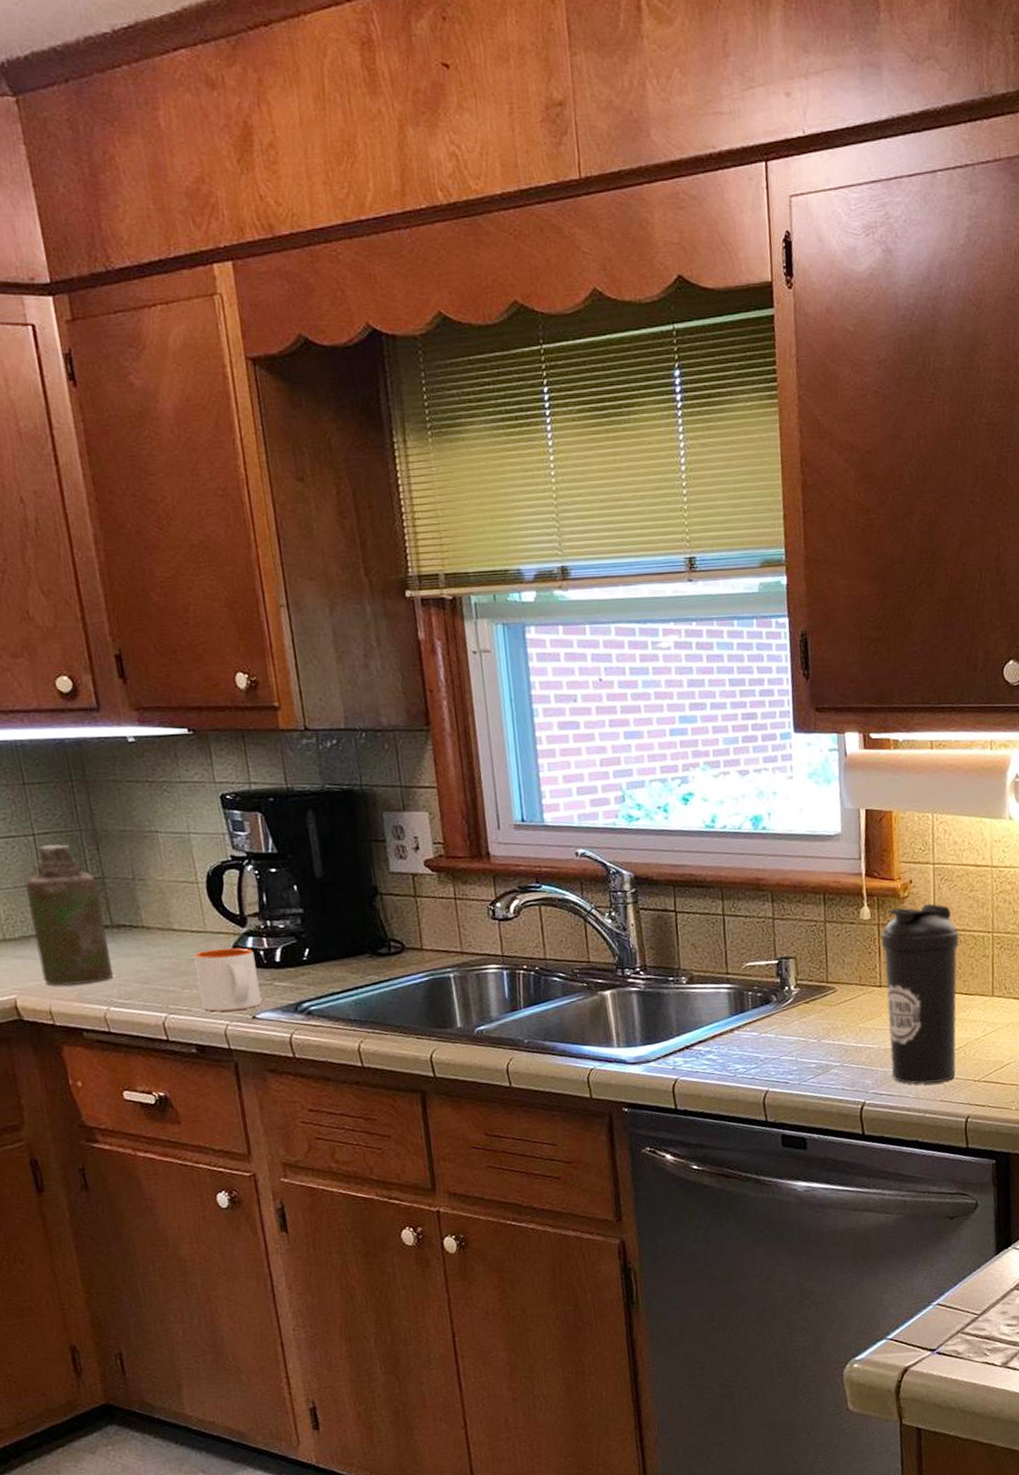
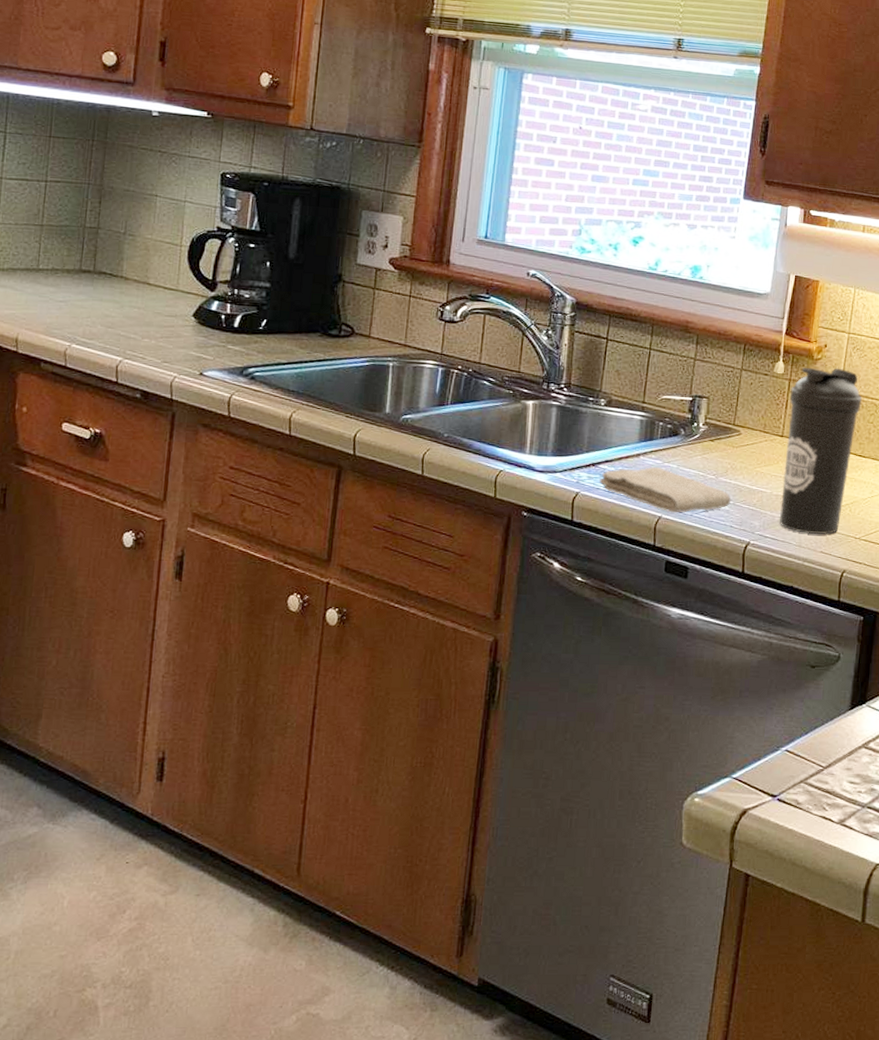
canister: present [25,844,113,986] -> none [18,192,91,320]
mug: present [193,947,262,1012] -> none [156,307,216,365]
washcloth: none [696,1039,839,1085] -> present [599,467,731,513]

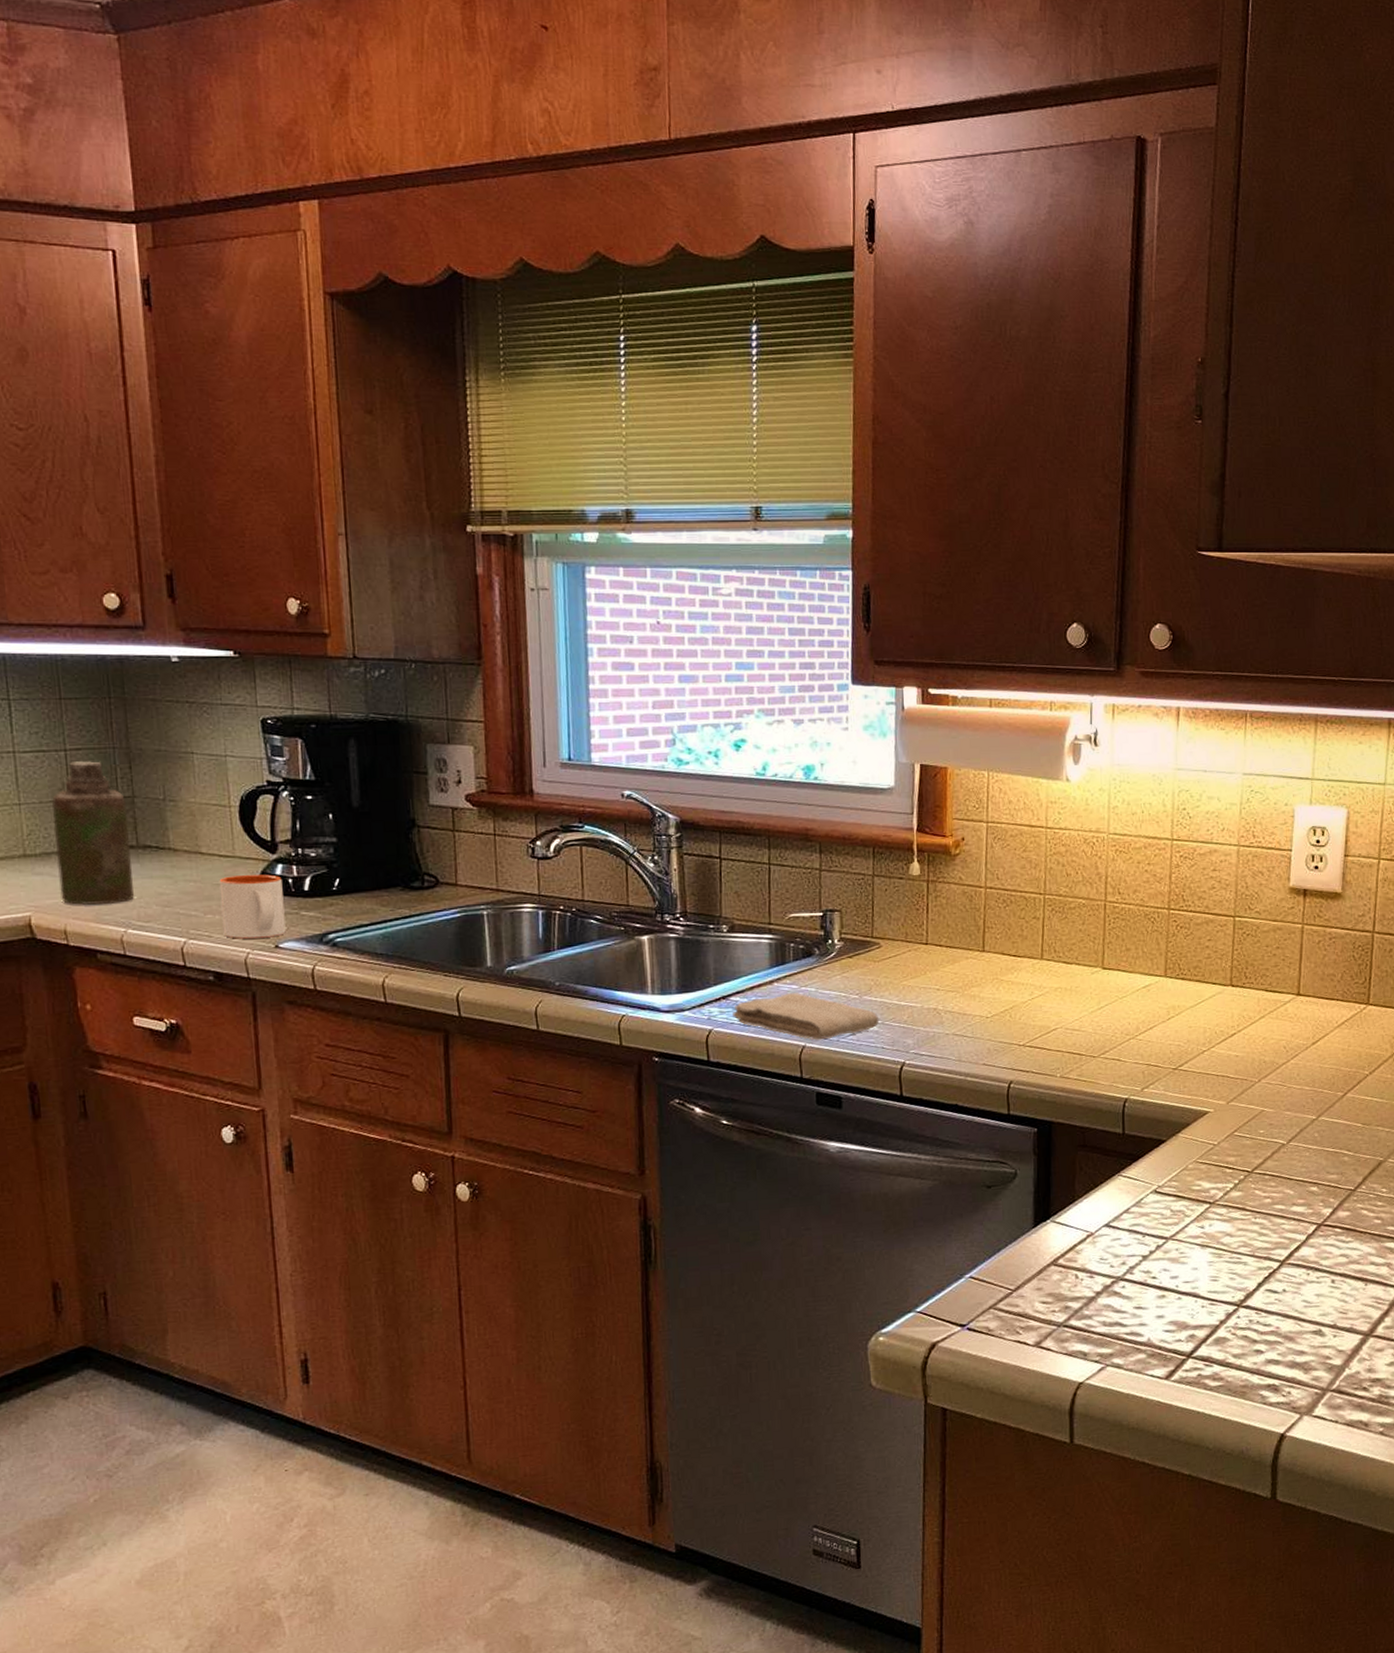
canister: none [18,192,91,320] -> present [52,761,134,905]
mug: none [156,307,216,365] -> present [219,874,286,939]
water bottle: present [780,368,863,534] -> none [930,862,1011,1046]

